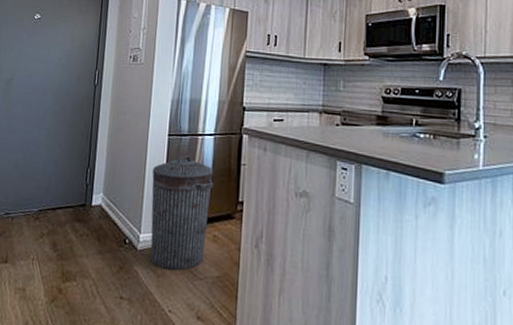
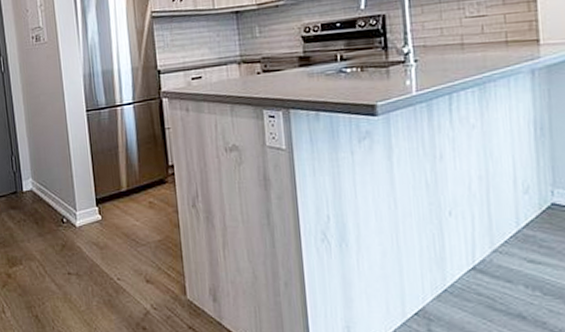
trash can: present [150,155,214,271] -> none [76,127,143,241]

